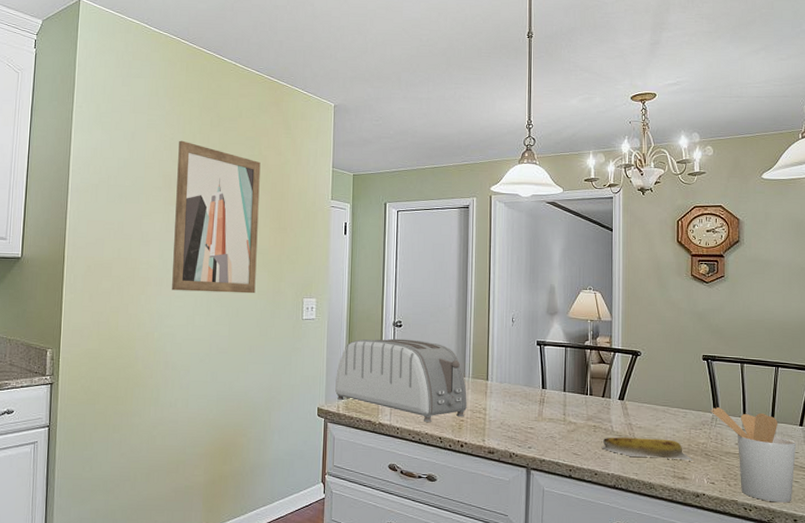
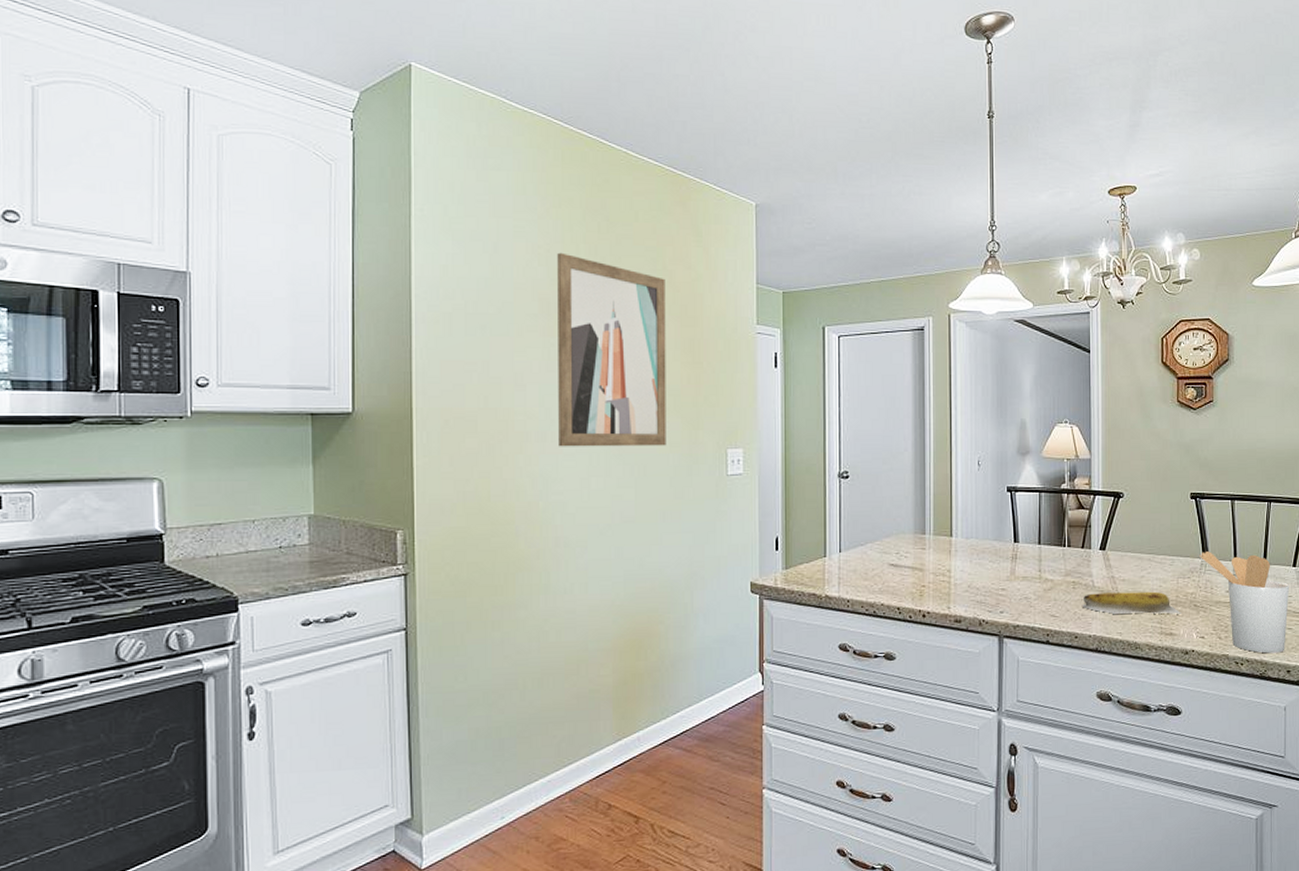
toaster: present [335,338,467,422] -> none [771,492,928,591]

